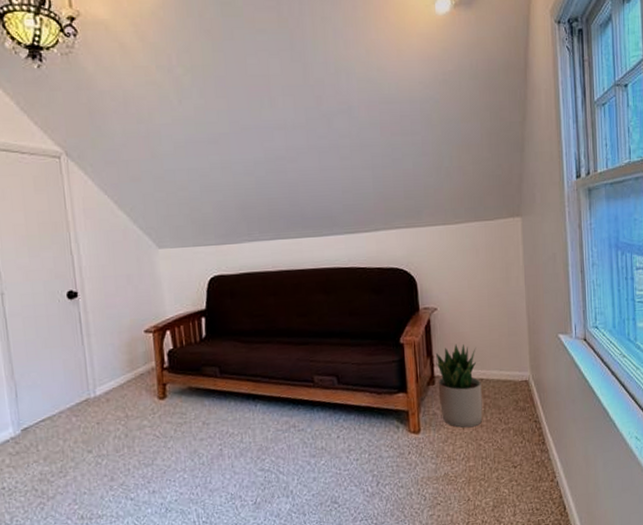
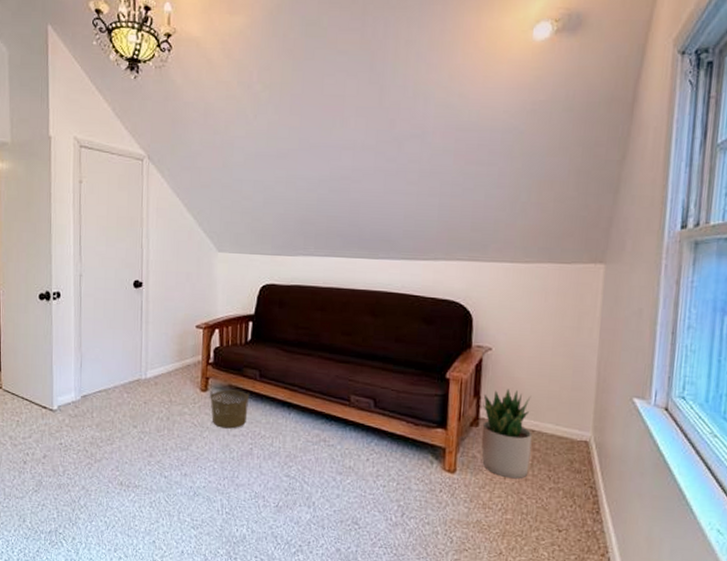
basket: none [169,391,213,434] -> present [210,389,250,429]

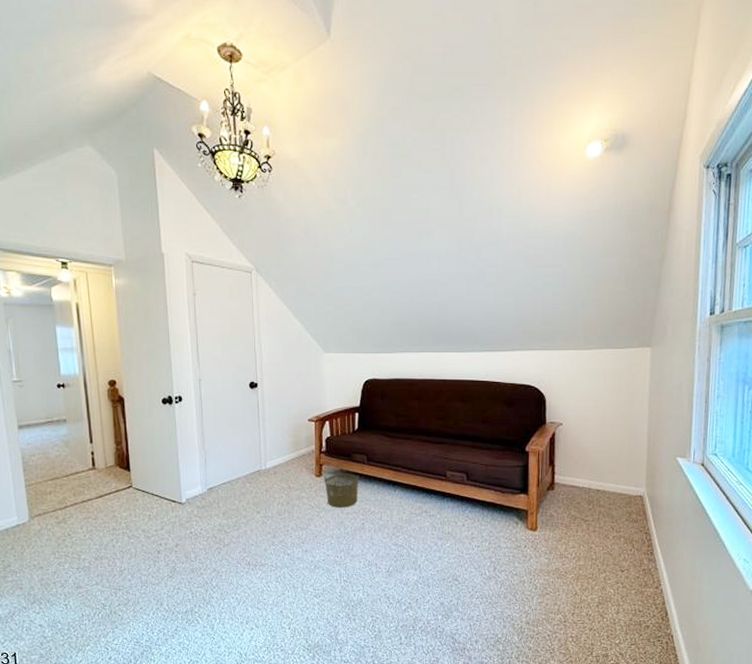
planter: present [481,388,532,479] -> none [556,456,598,531]

